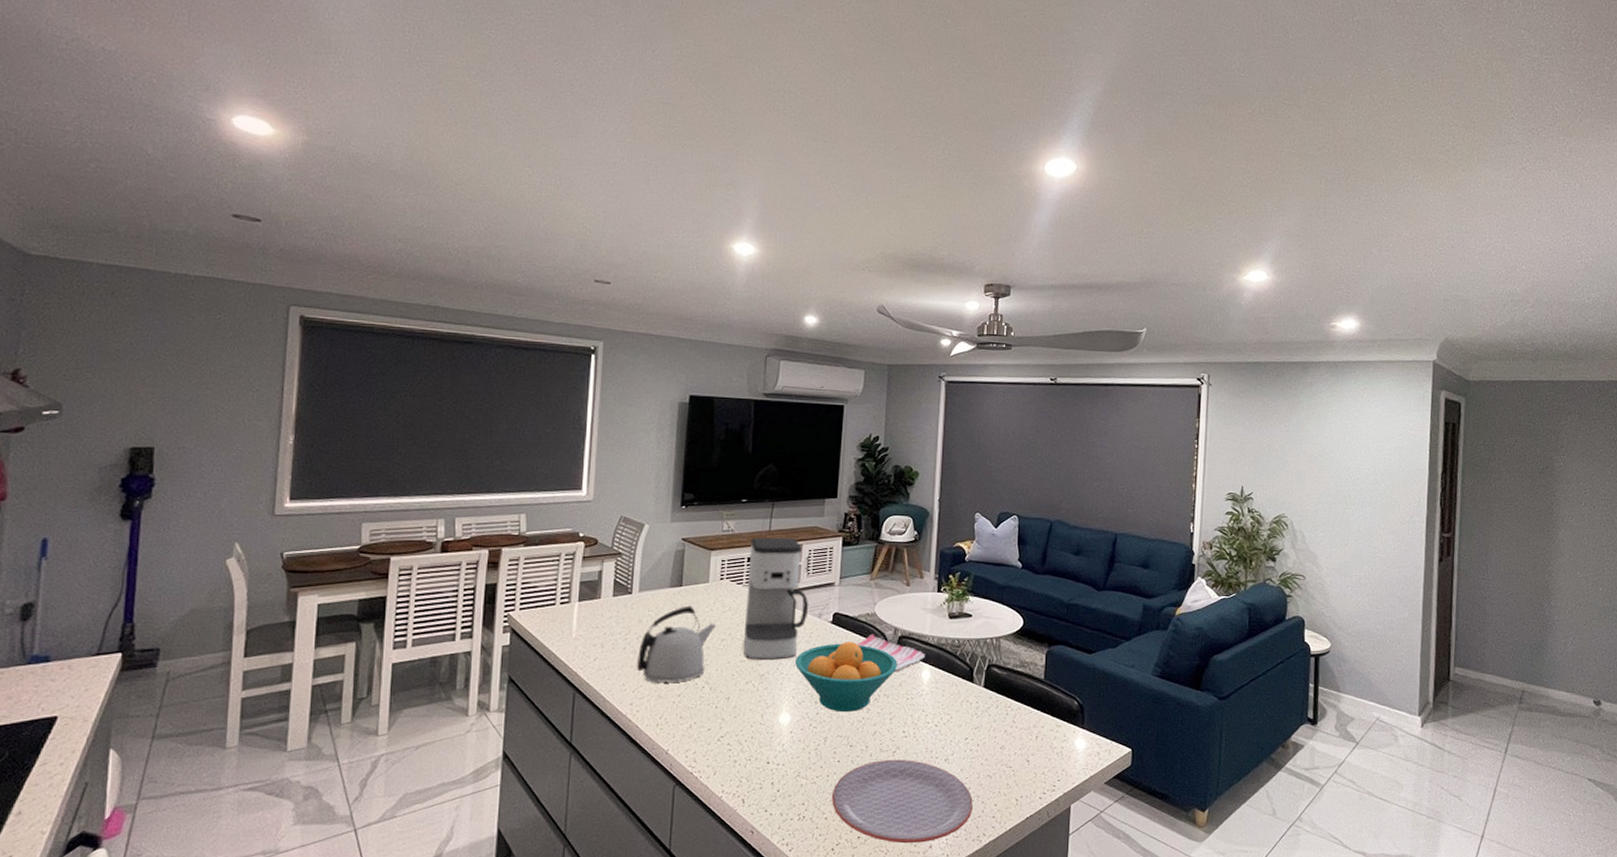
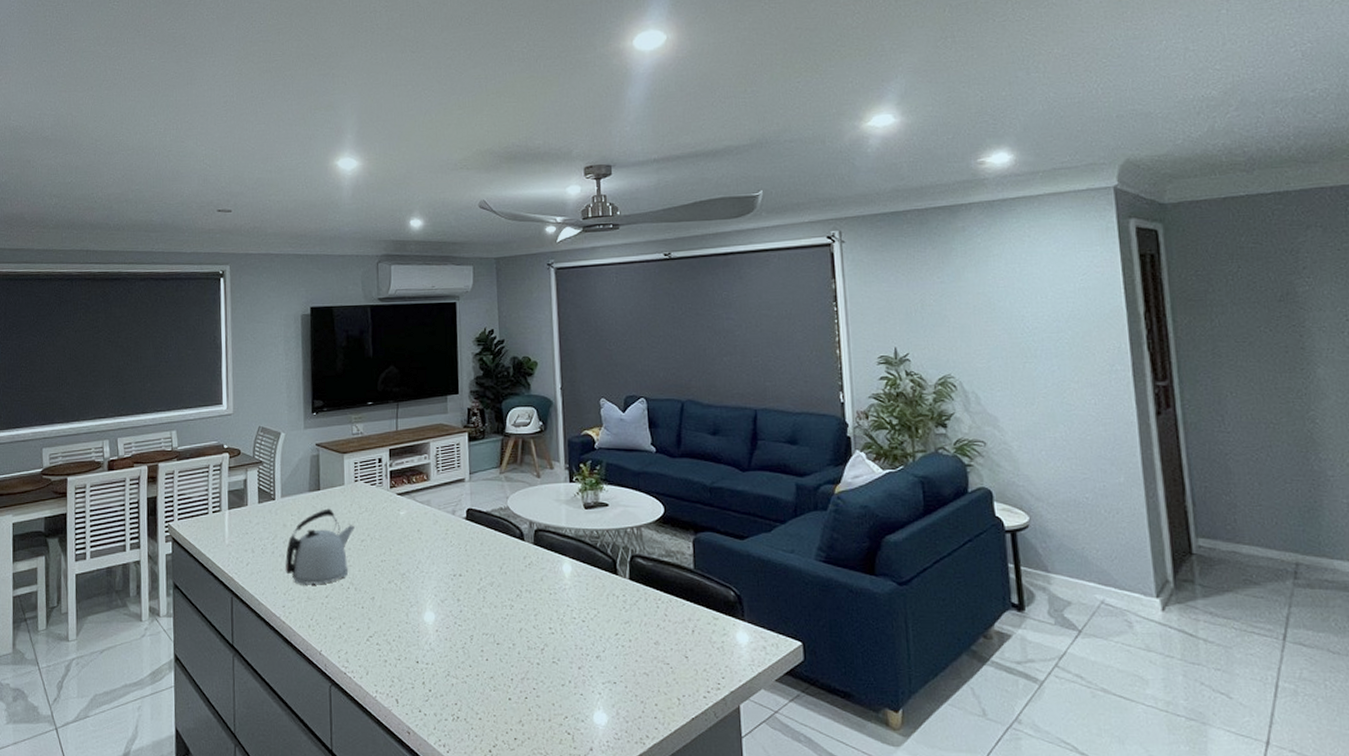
coffee maker: present [743,537,809,661] -> none [380,436,442,560]
fruit bowl: present [795,641,899,712] -> none [434,536,537,608]
plate: present [832,759,973,844] -> none [484,657,632,746]
dish towel: present [856,634,925,672] -> none [492,528,564,567]

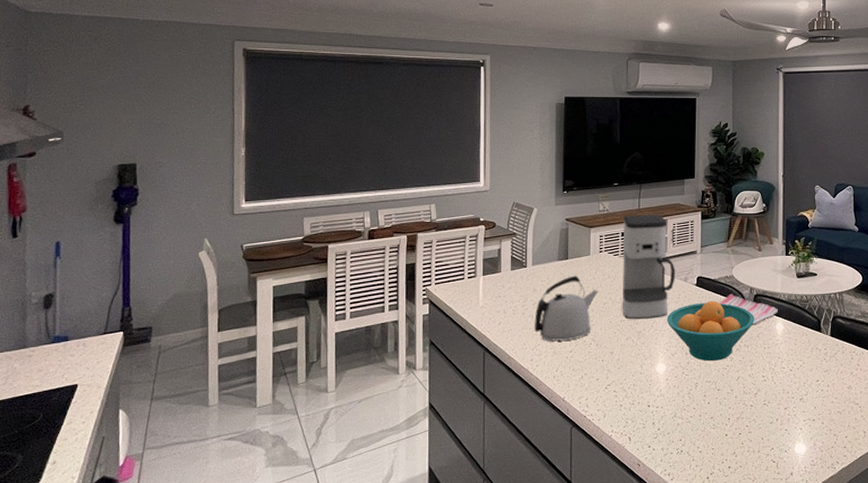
coffee maker: none [380,436,442,560] -> present [622,214,676,320]
fruit bowl: none [434,536,537,608] -> present [667,300,755,361]
dish towel: none [492,528,564,567] -> present [718,293,778,326]

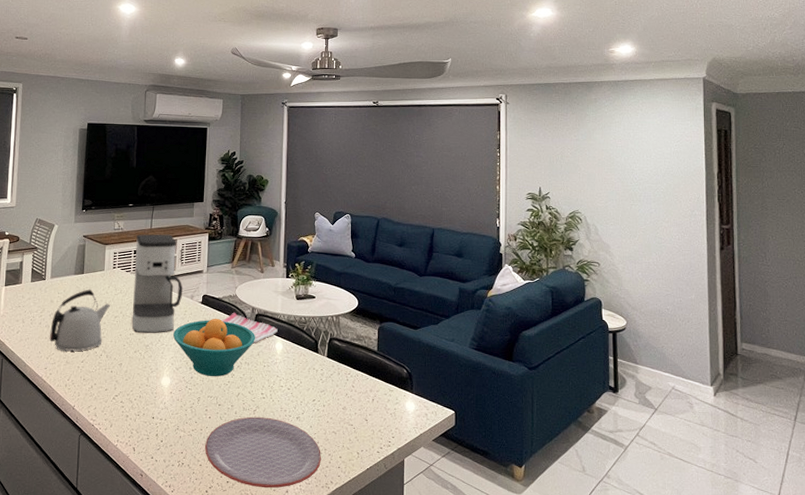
plate: none [705,400,826,472] -> present [205,416,321,488]

